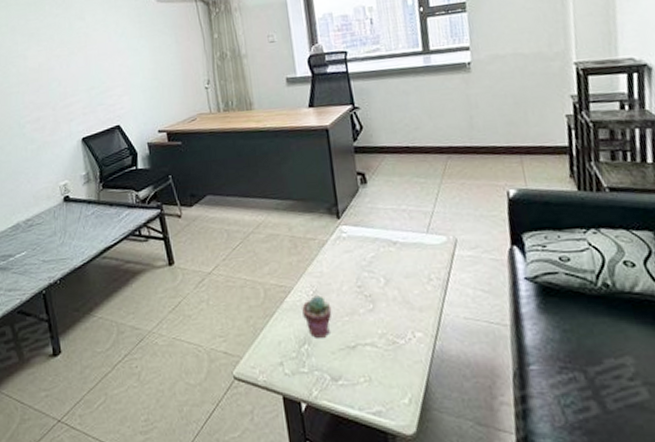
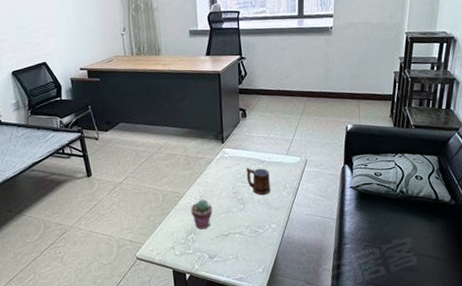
mug: none [372,251,409,290] -> present [246,168,270,196]

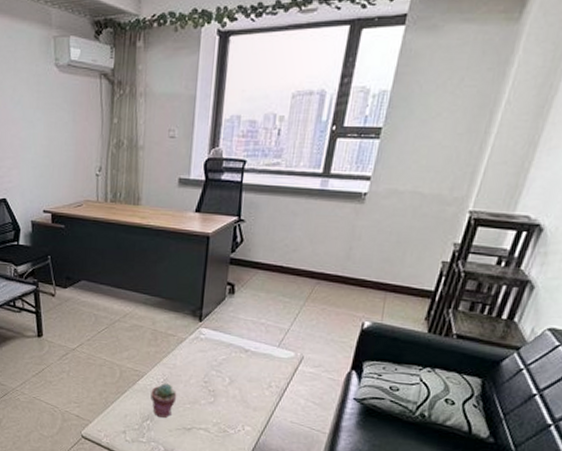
mug: present [246,168,270,196] -> none [223,355,253,391]

